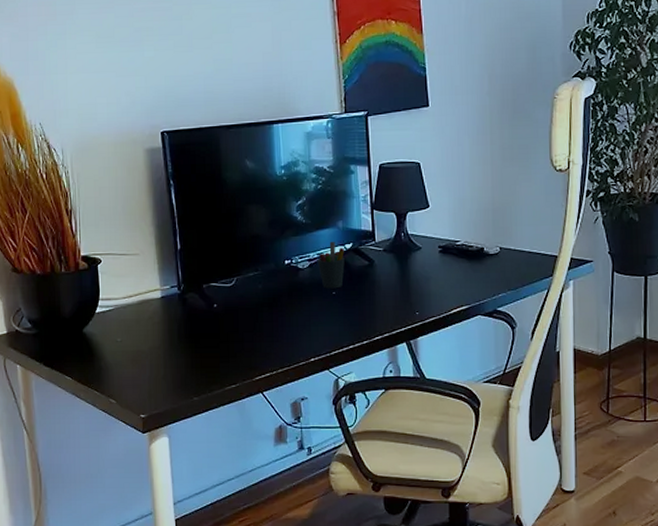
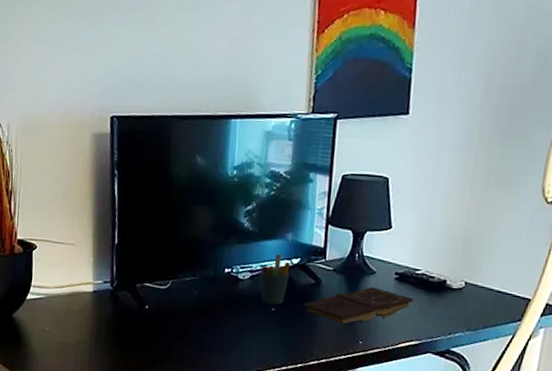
book: none [360,262,458,299] -> present [302,287,414,324]

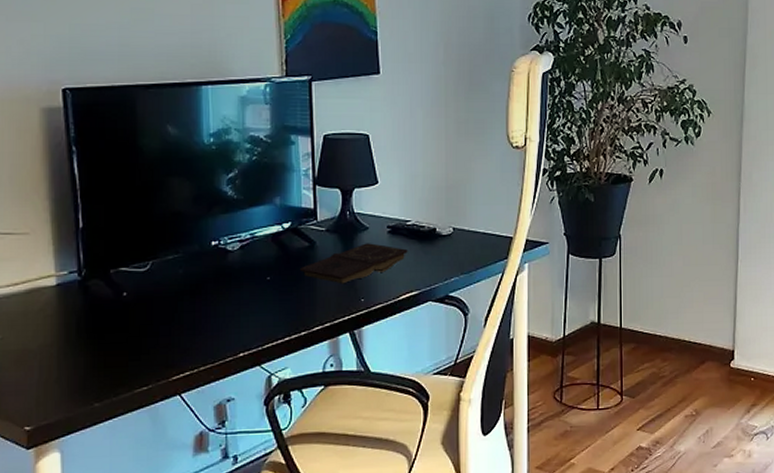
pen holder: present [259,254,291,305] -> none [249,221,281,274]

